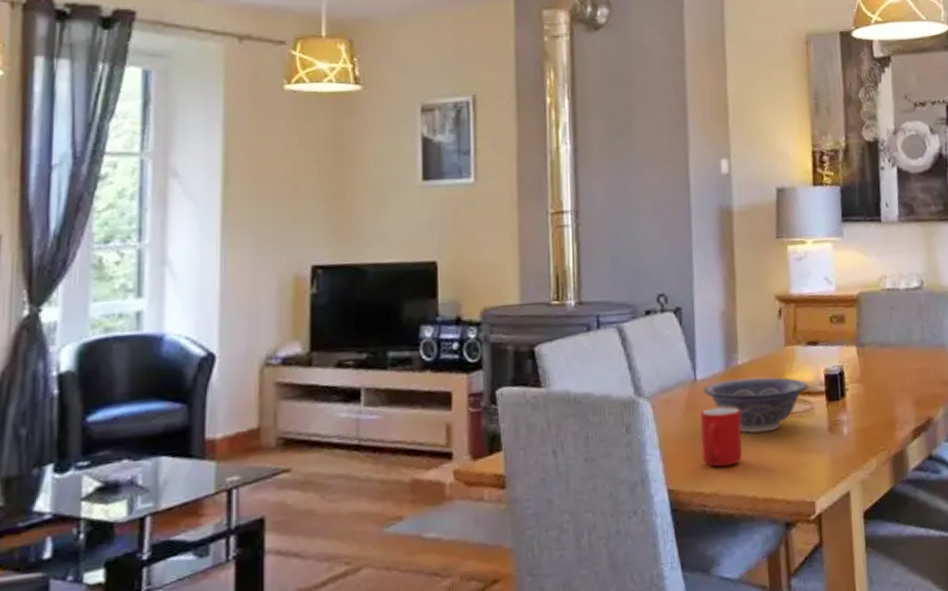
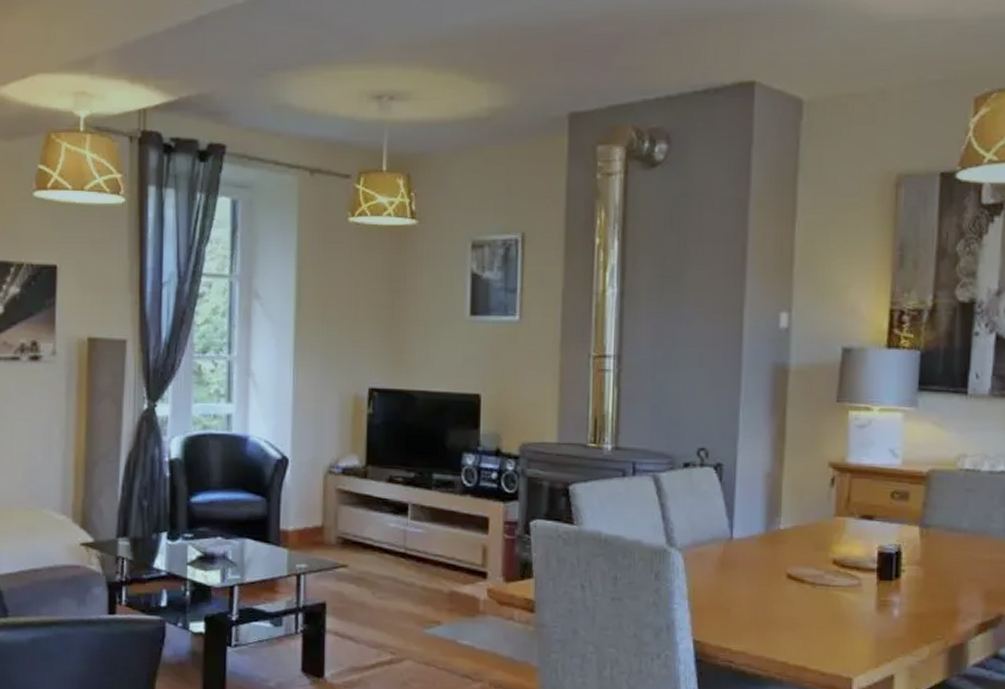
cup: present [700,406,742,467] -> none [732,568,778,628]
decorative bowl: present [702,376,809,433] -> none [738,543,858,601]

